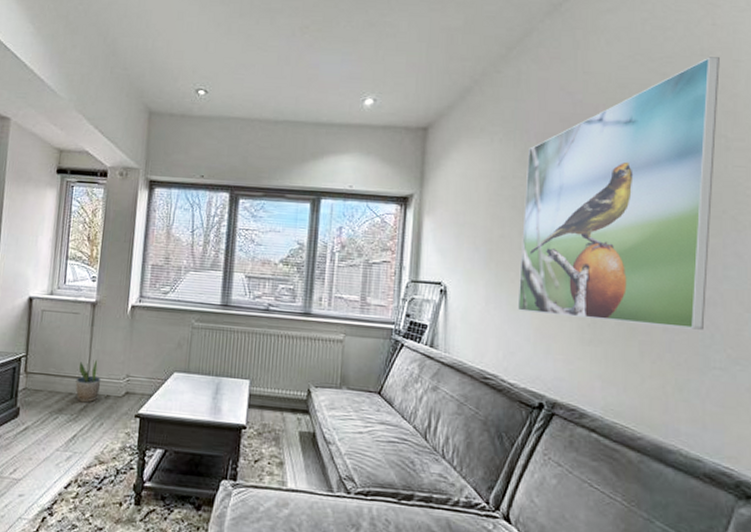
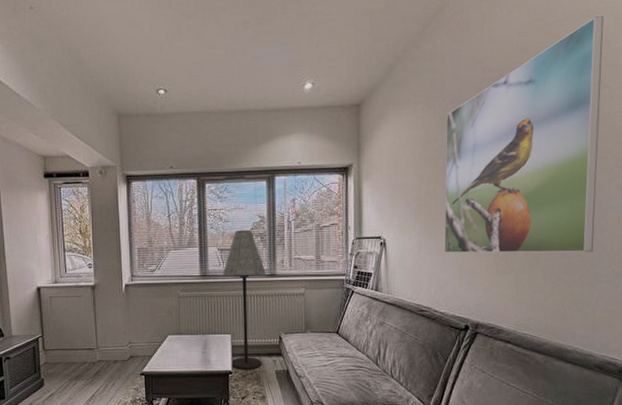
potted plant: present [75,360,100,403] -> none [87,333,108,369]
floor lamp: none [246,256,299,427] -> present [222,230,266,370]

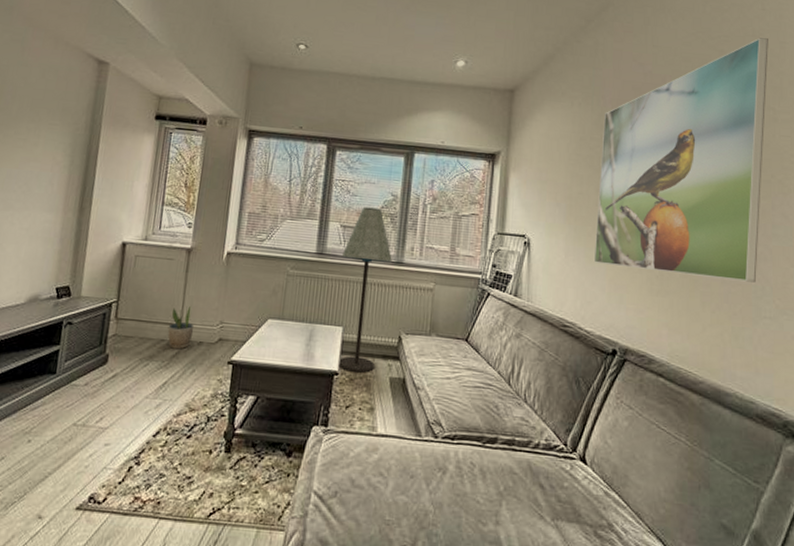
potted plant: none [87,333,108,369] -> present [168,306,194,349]

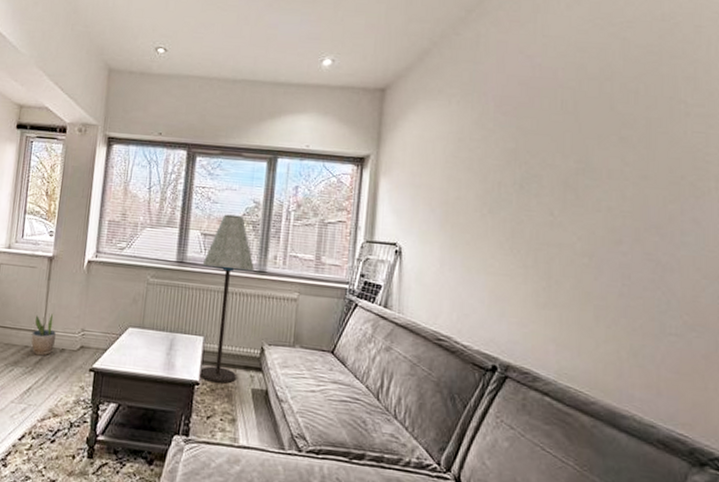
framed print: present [593,37,768,283] -> none [472,22,681,296]

